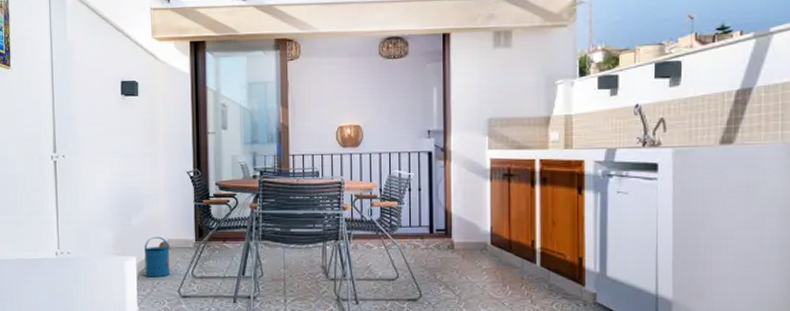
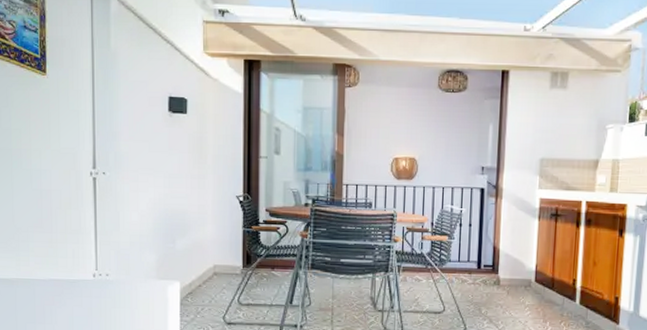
watering can: present [144,236,170,278] -> none [189,261,216,304]

